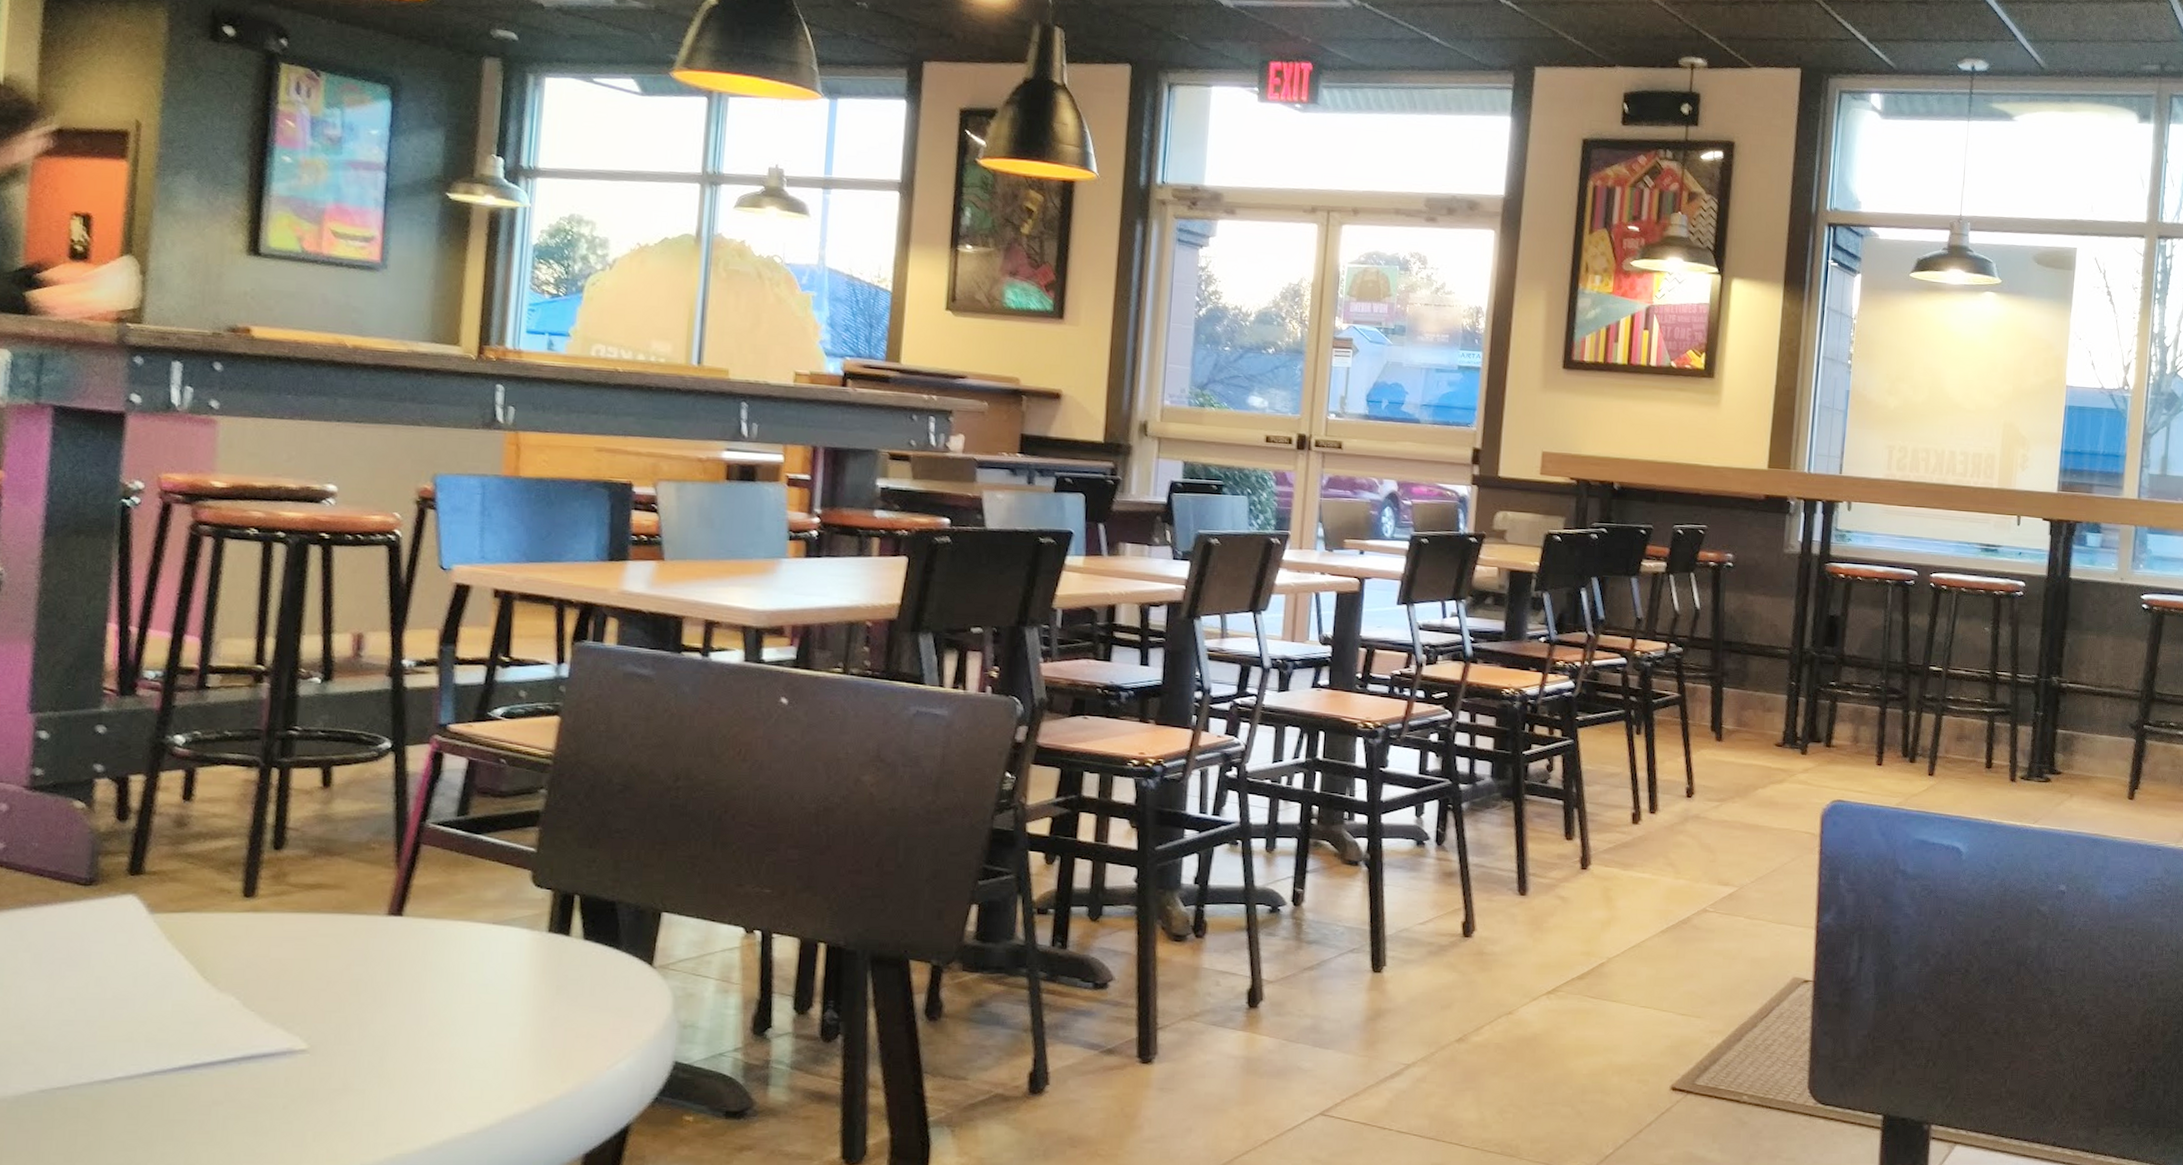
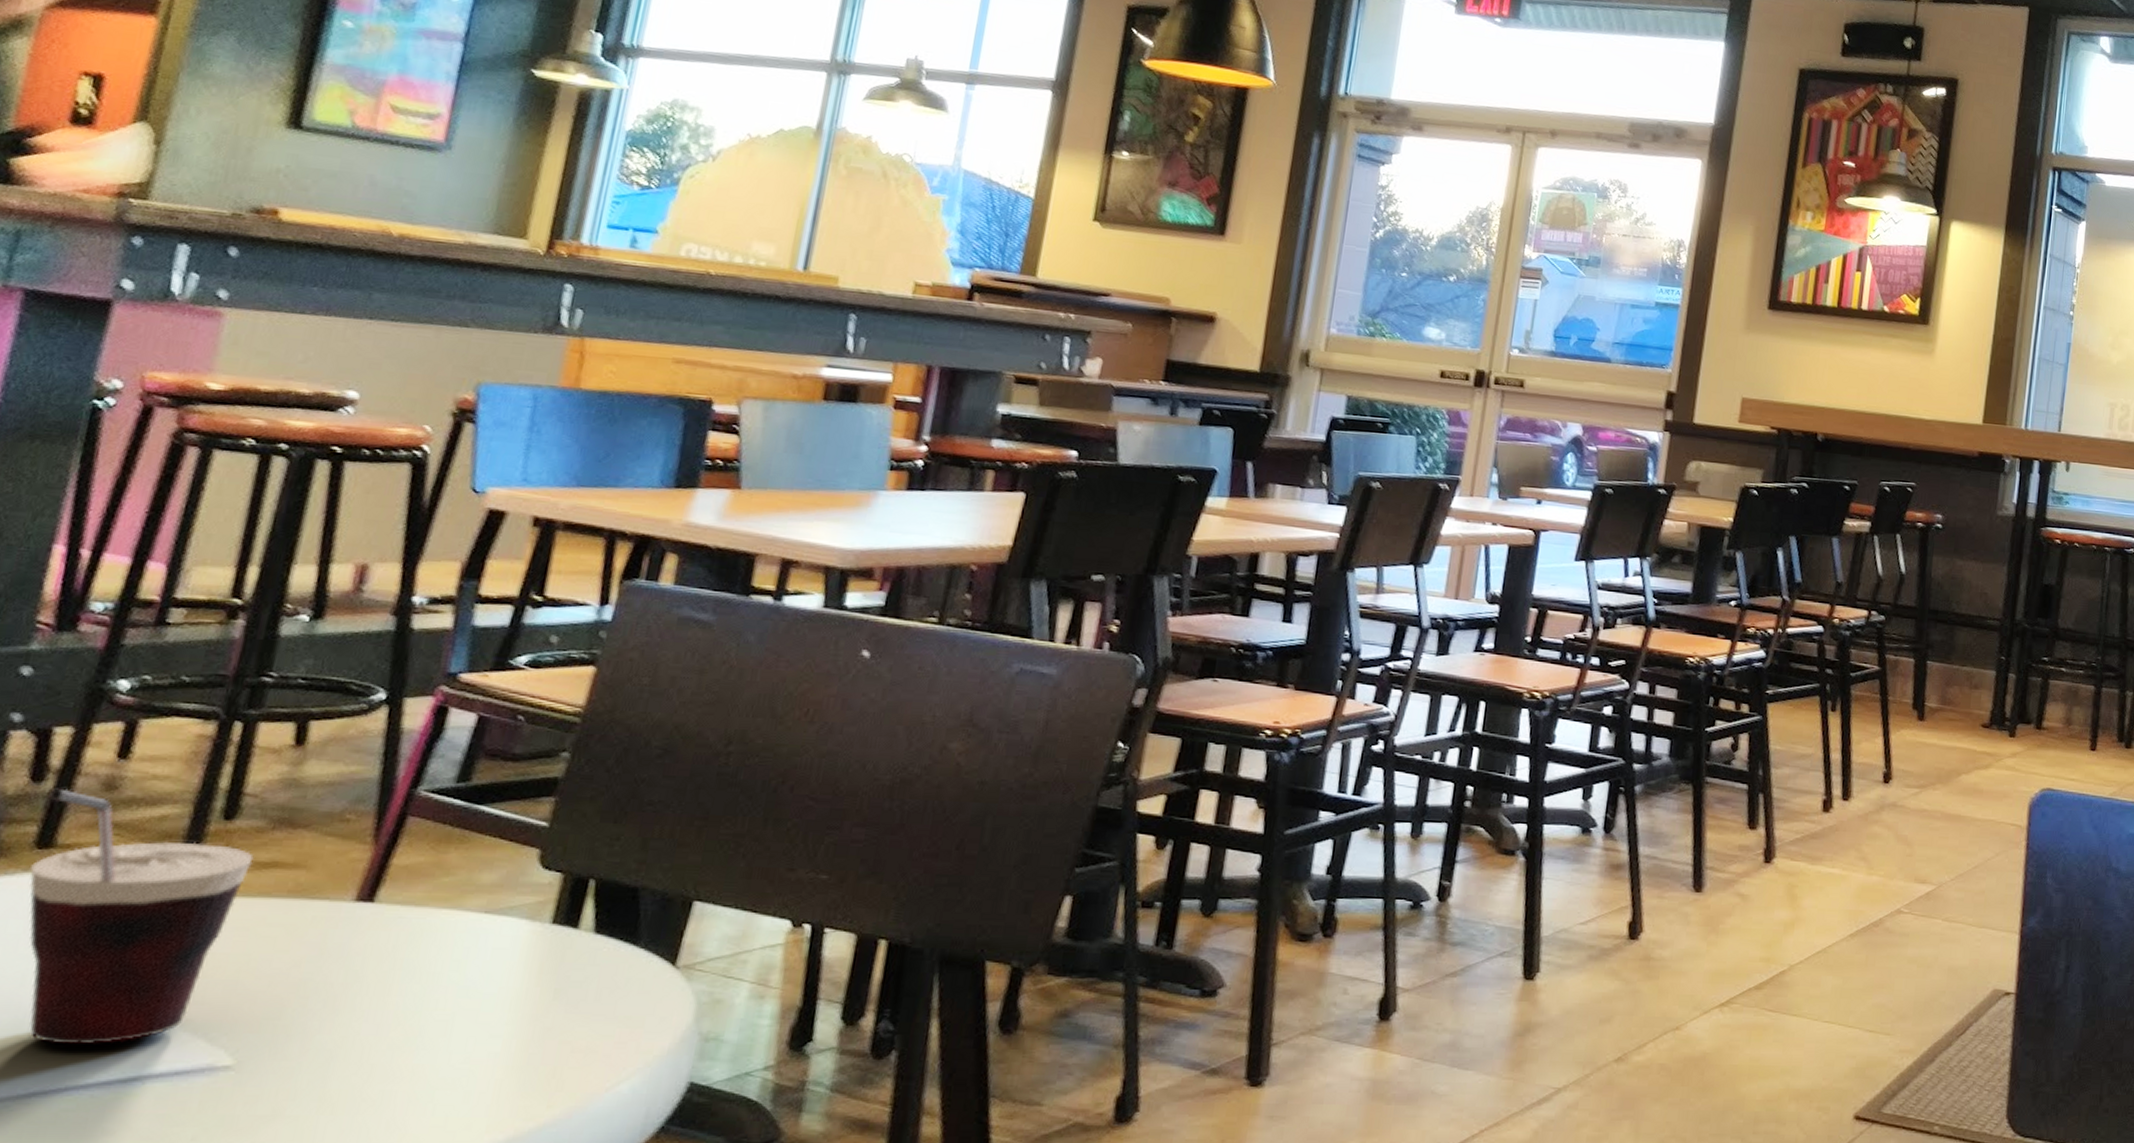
cup: none [127,825,302,1033] -> present [29,788,254,1044]

